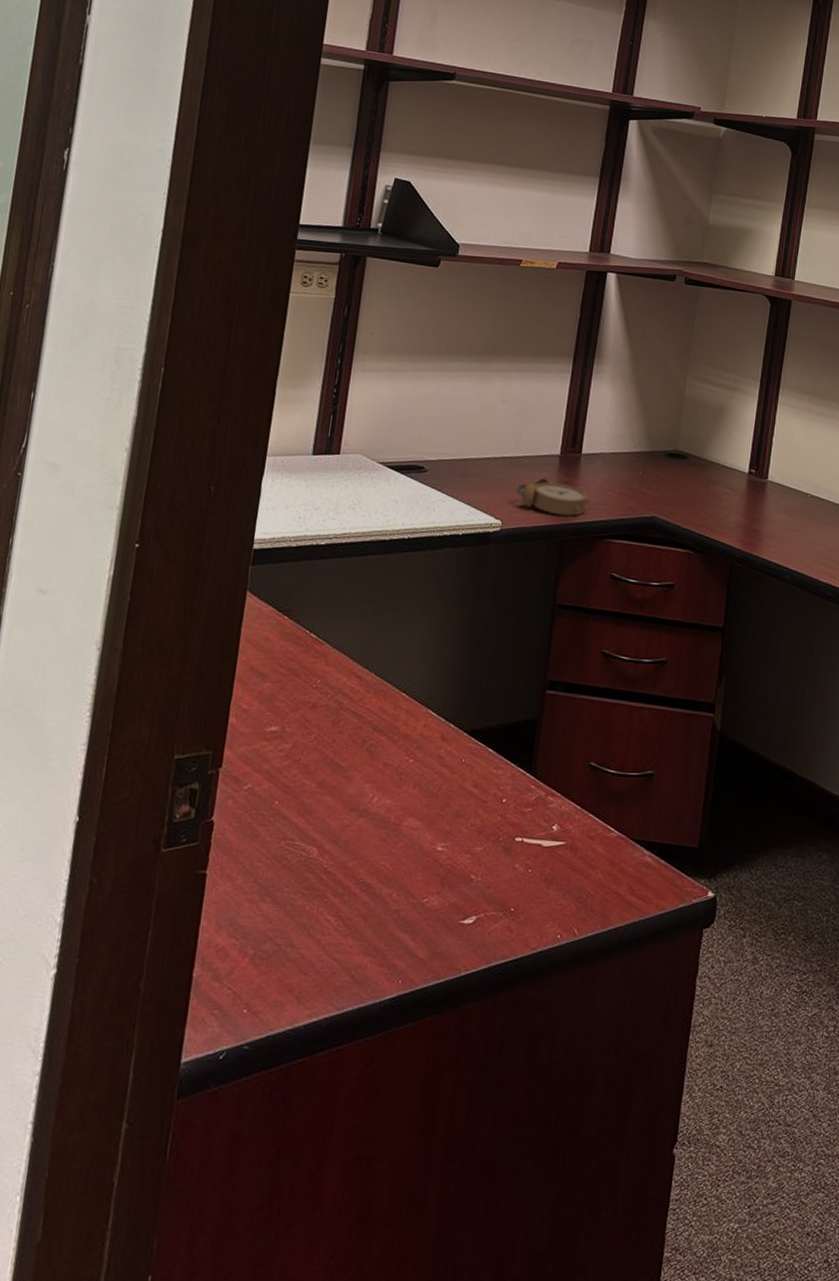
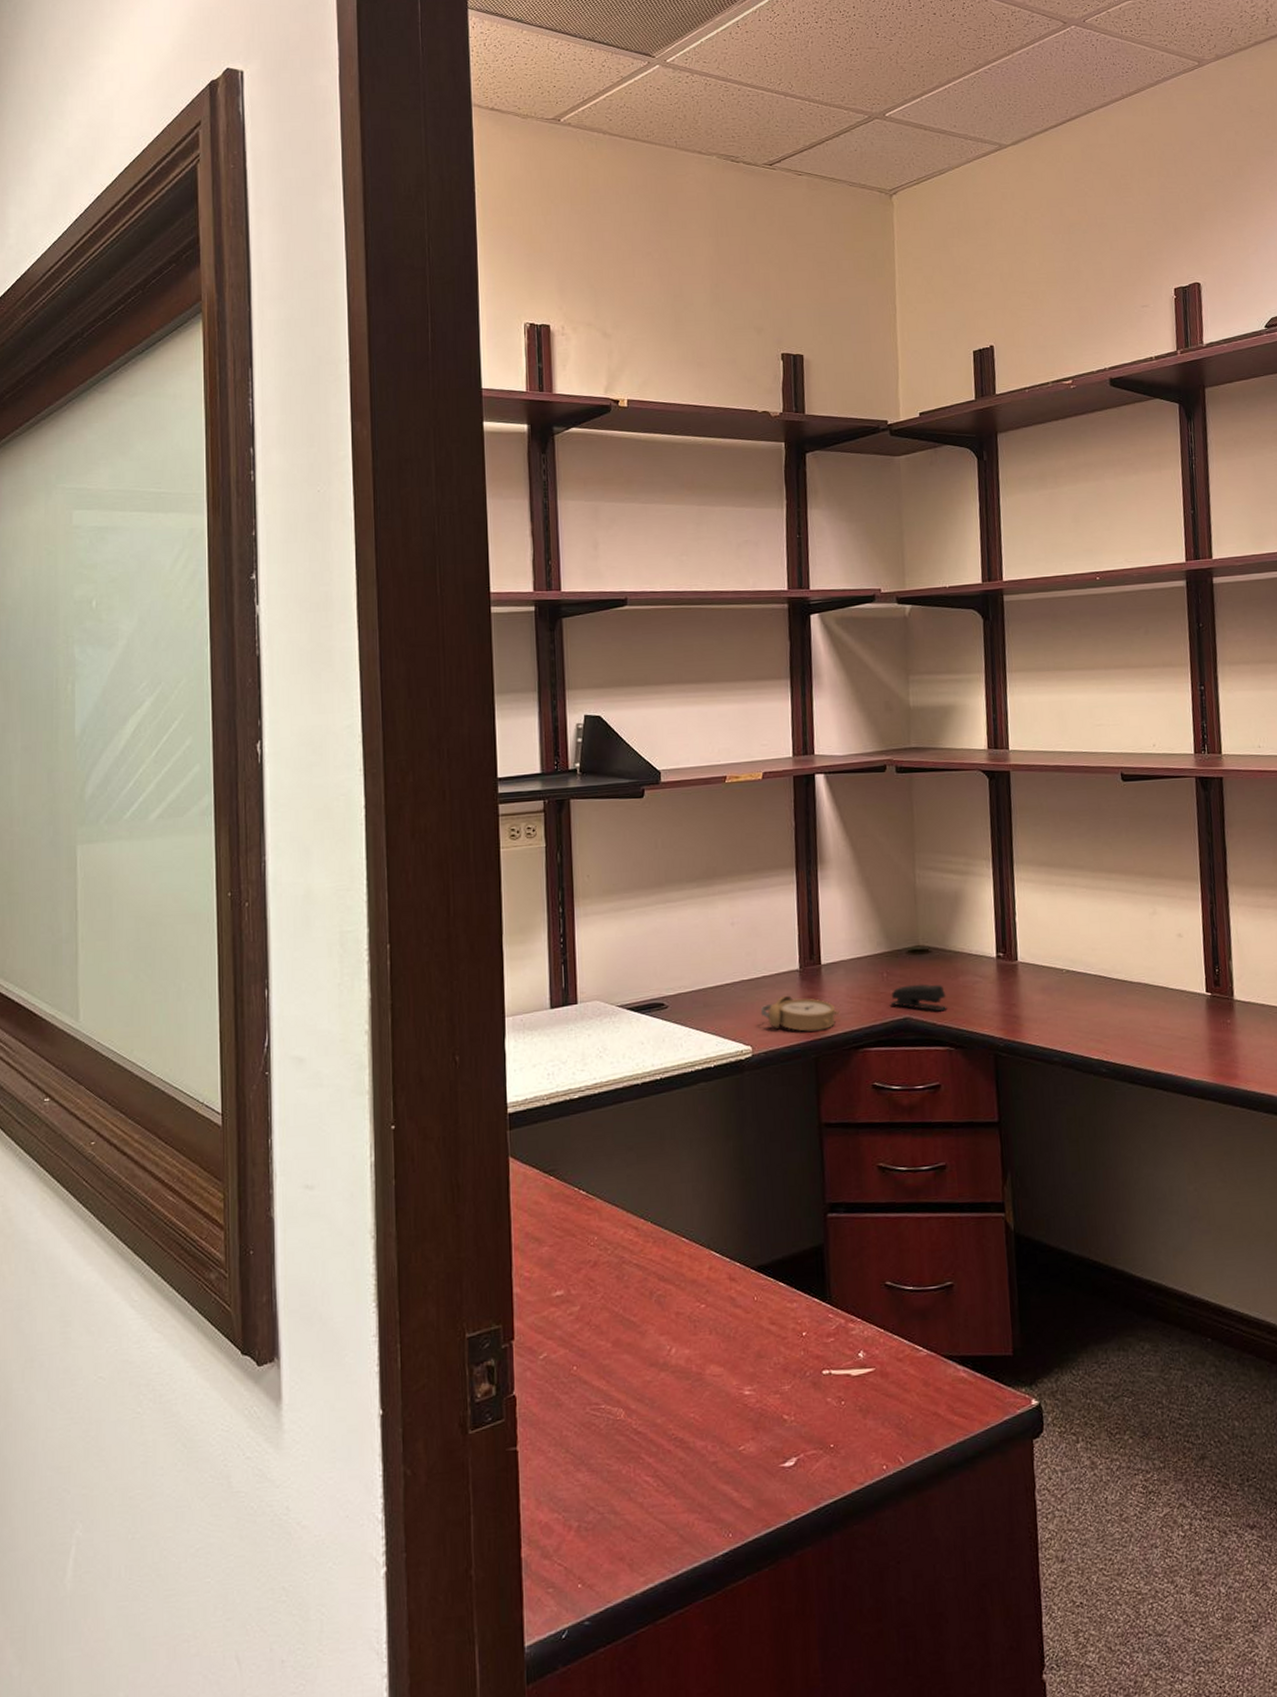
stapler: none [641,486,695,515] -> present [890,984,947,1011]

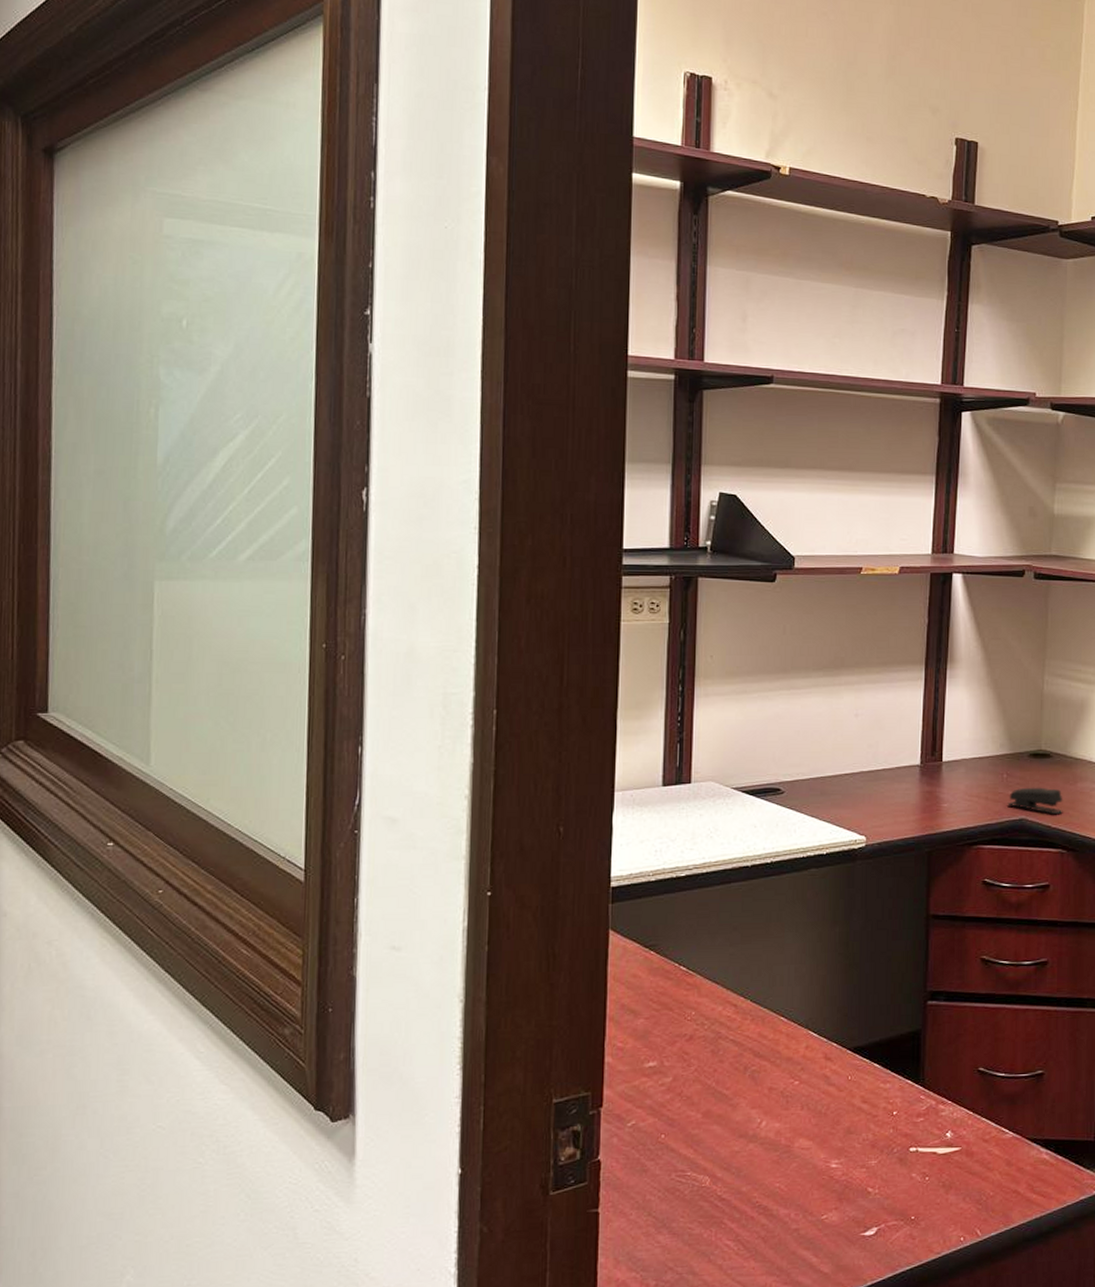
alarm clock: present [760,995,839,1032] -> none [877,789,956,826]

